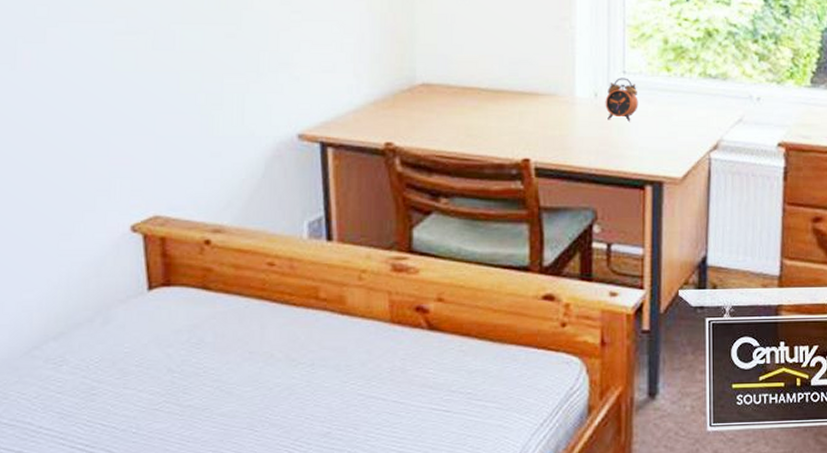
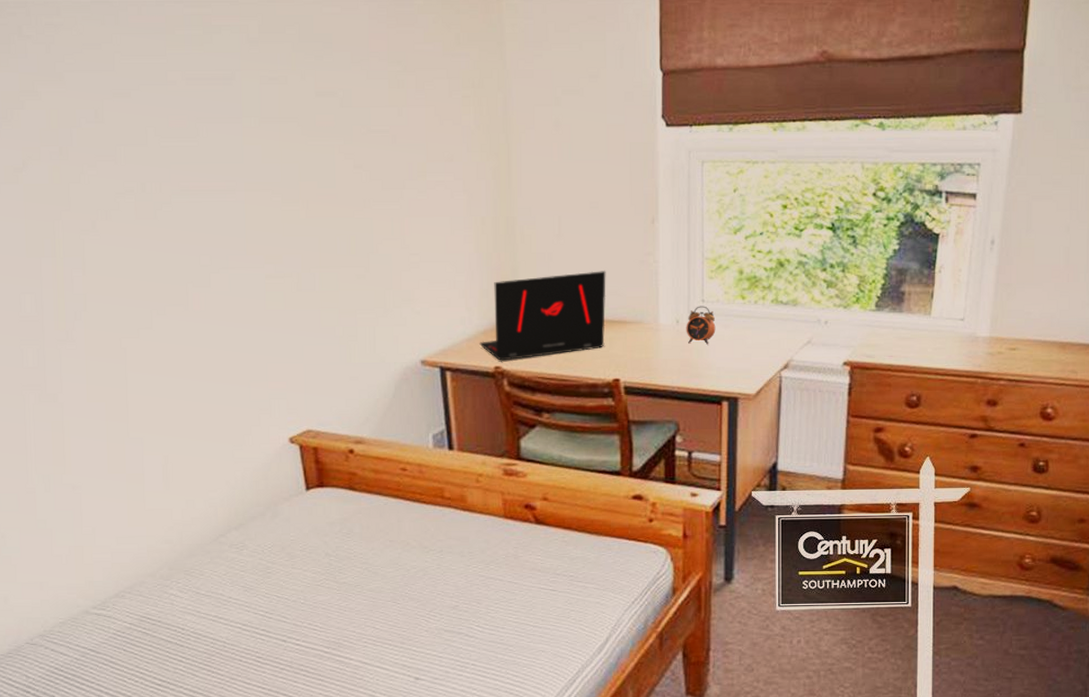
laptop: none [368,36,516,136] -> present [479,271,606,361]

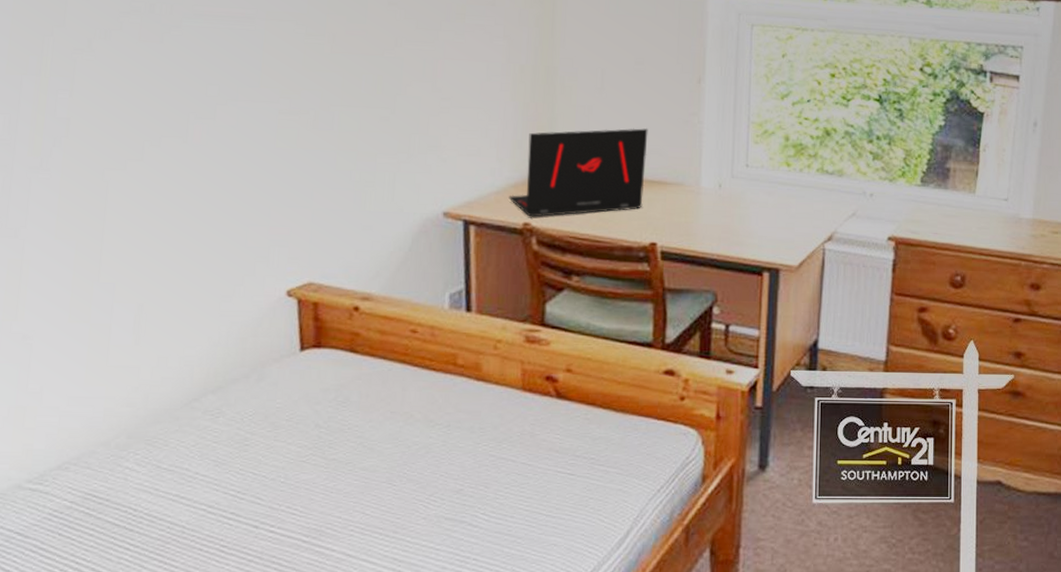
alarm clock: present [686,306,716,345] -> none [728,170,759,212]

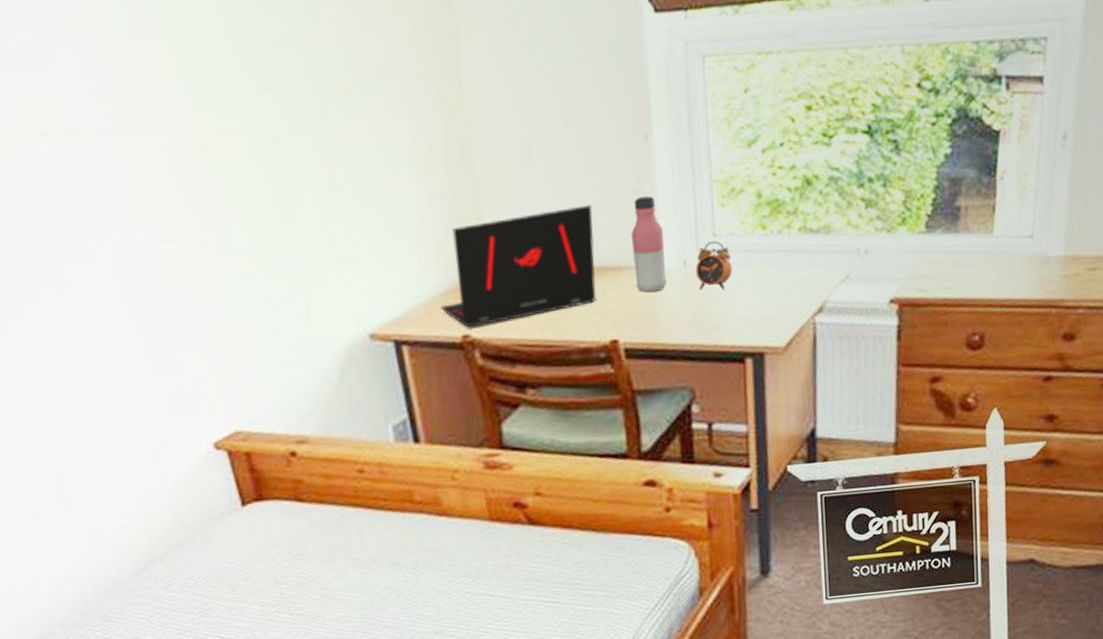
water bottle: none [677,127,705,206] -> present [630,196,667,292]
alarm clock: none [728,170,759,212] -> present [695,241,733,290]

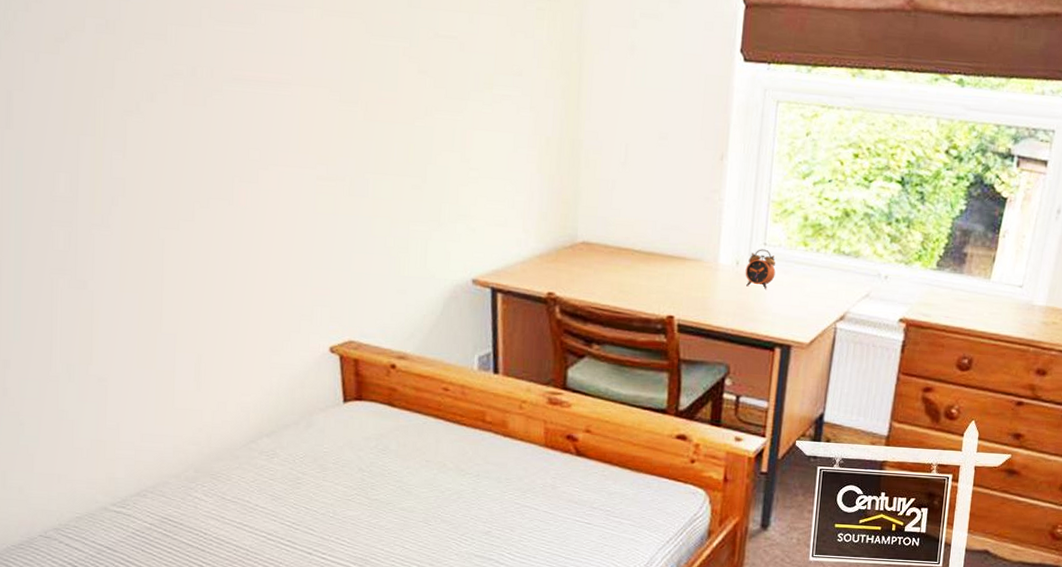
laptop: present [440,205,597,328] -> none [534,203,670,288]
water bottle: present [630,196,667,292] -> none [695,204,725,282]

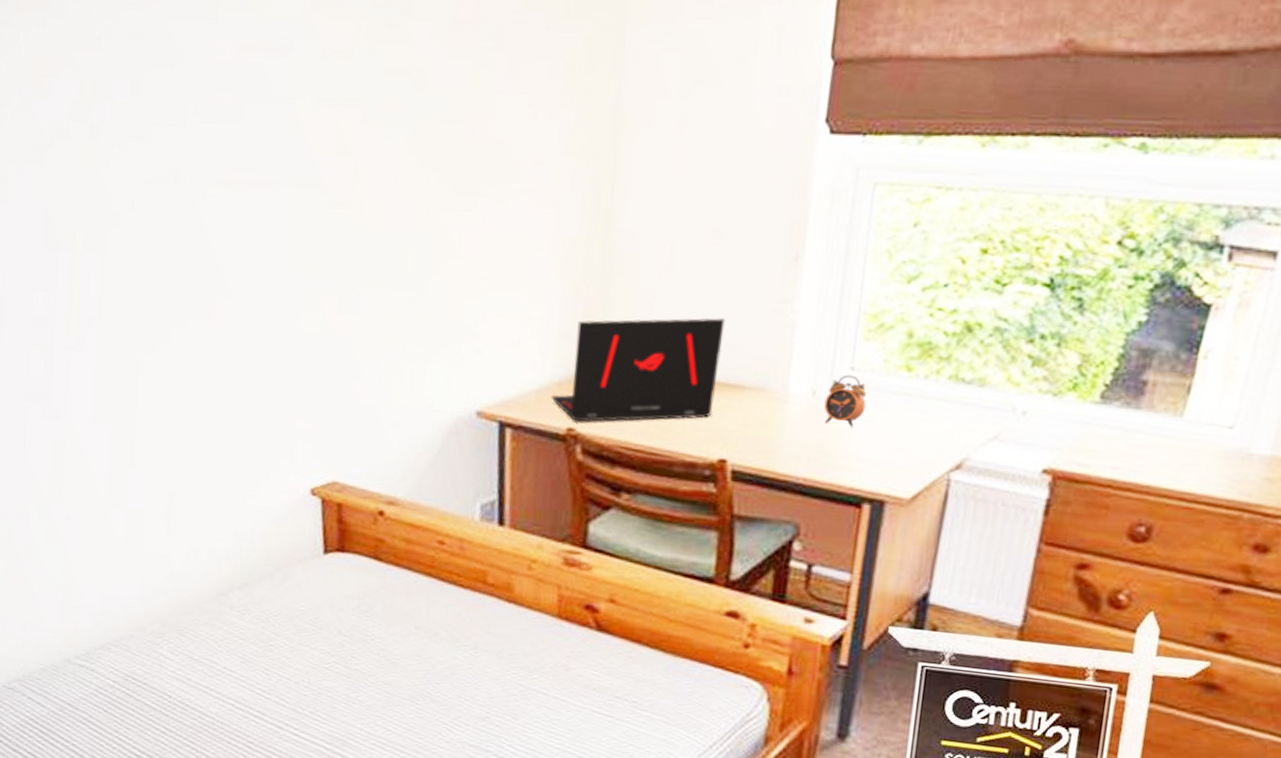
laptop: none [534,203,670,288] -> present [551,317,726,422]

